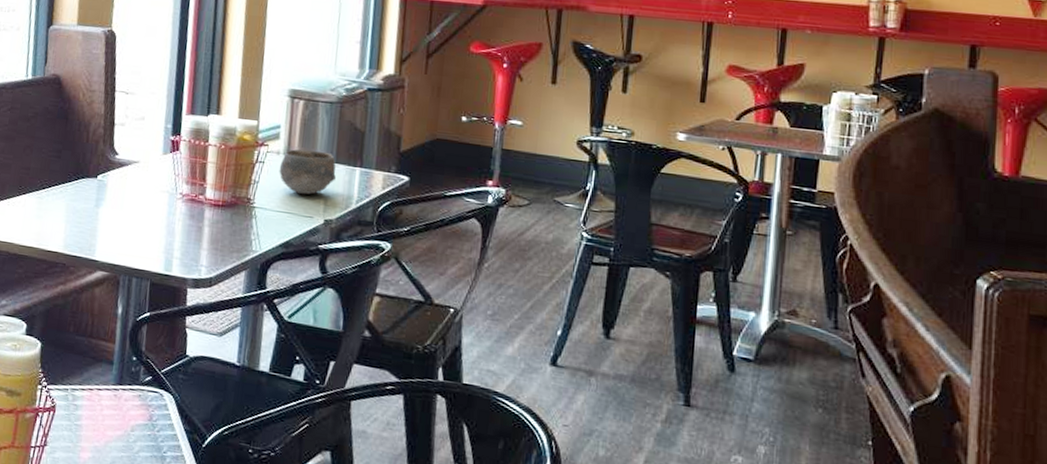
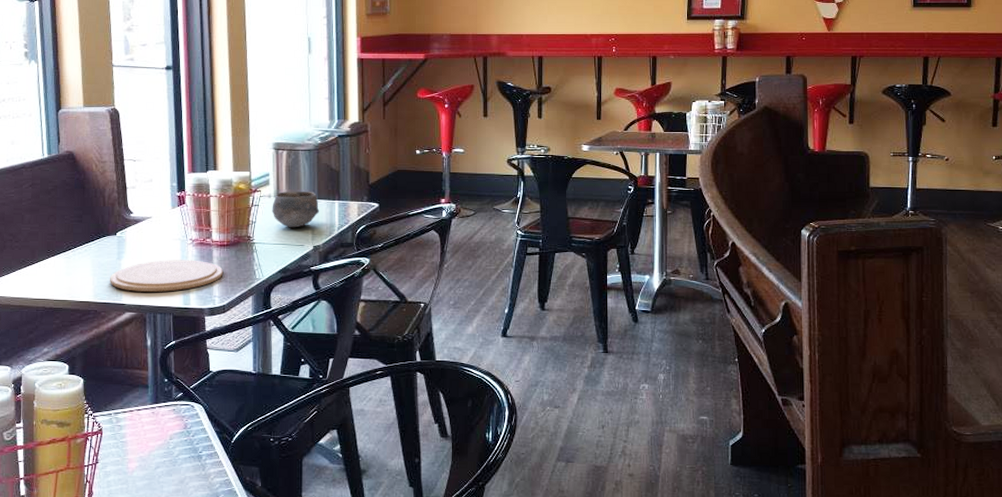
plate: none [83,214,215,253] -> present [110,260,224,292]

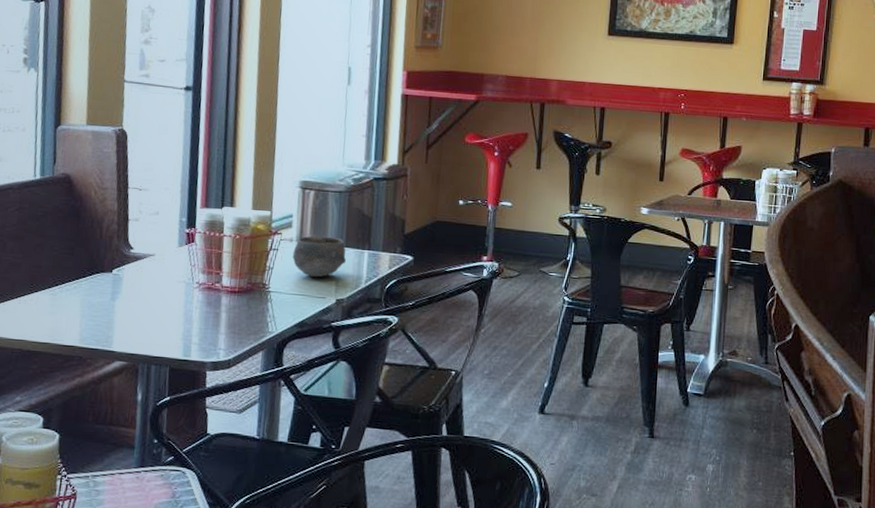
plate: present [110,260,224,292] -> none [100,304,232,341]

